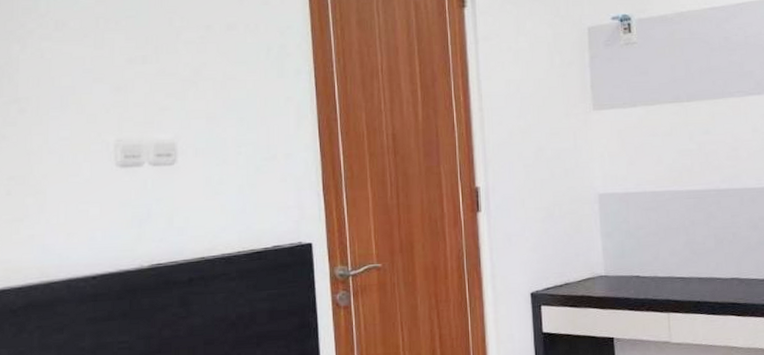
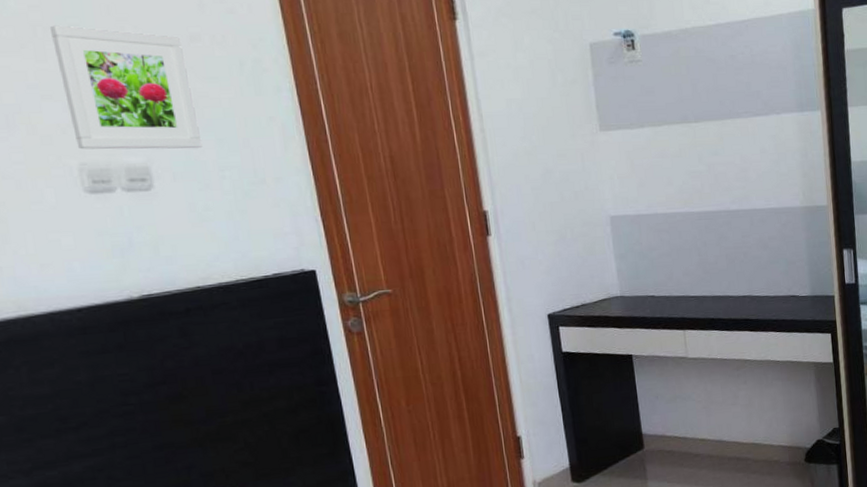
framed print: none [110,17,225,127] -> present [49,25,203,150]

